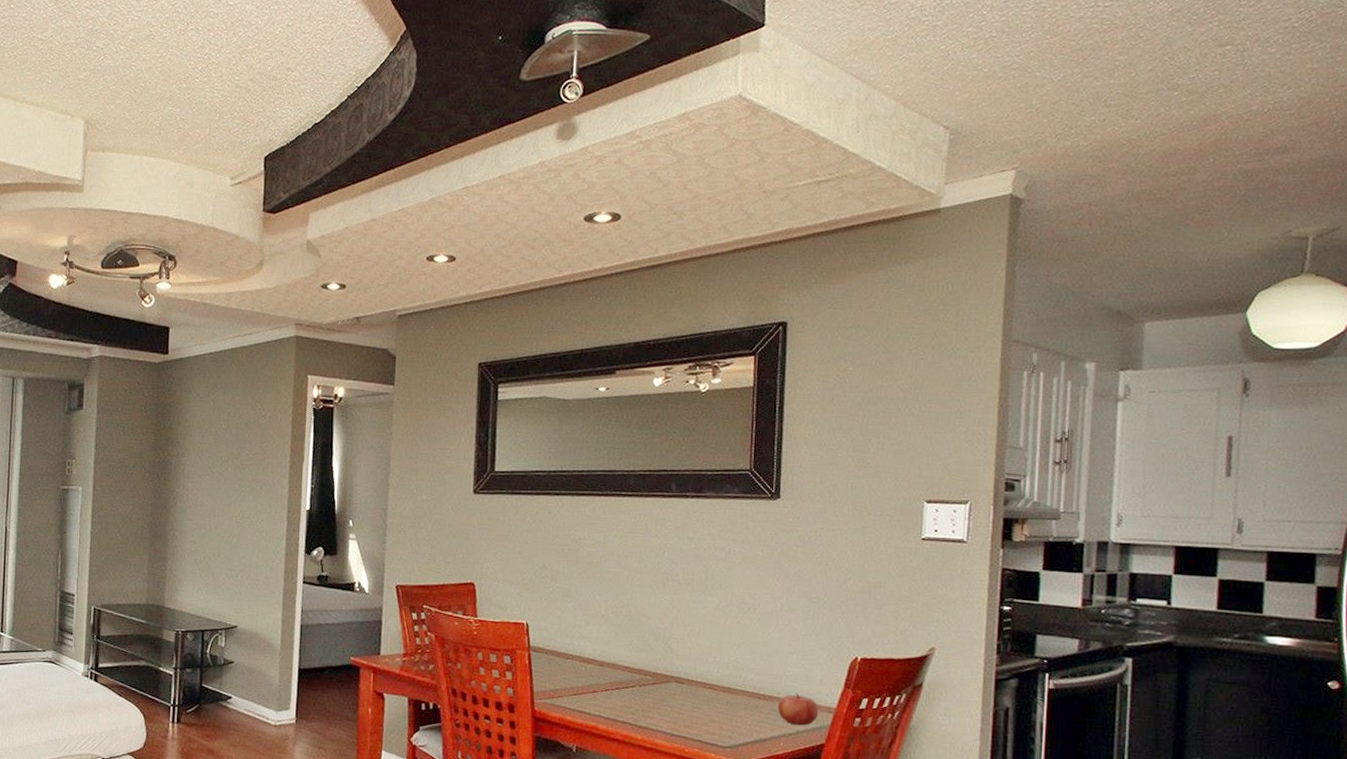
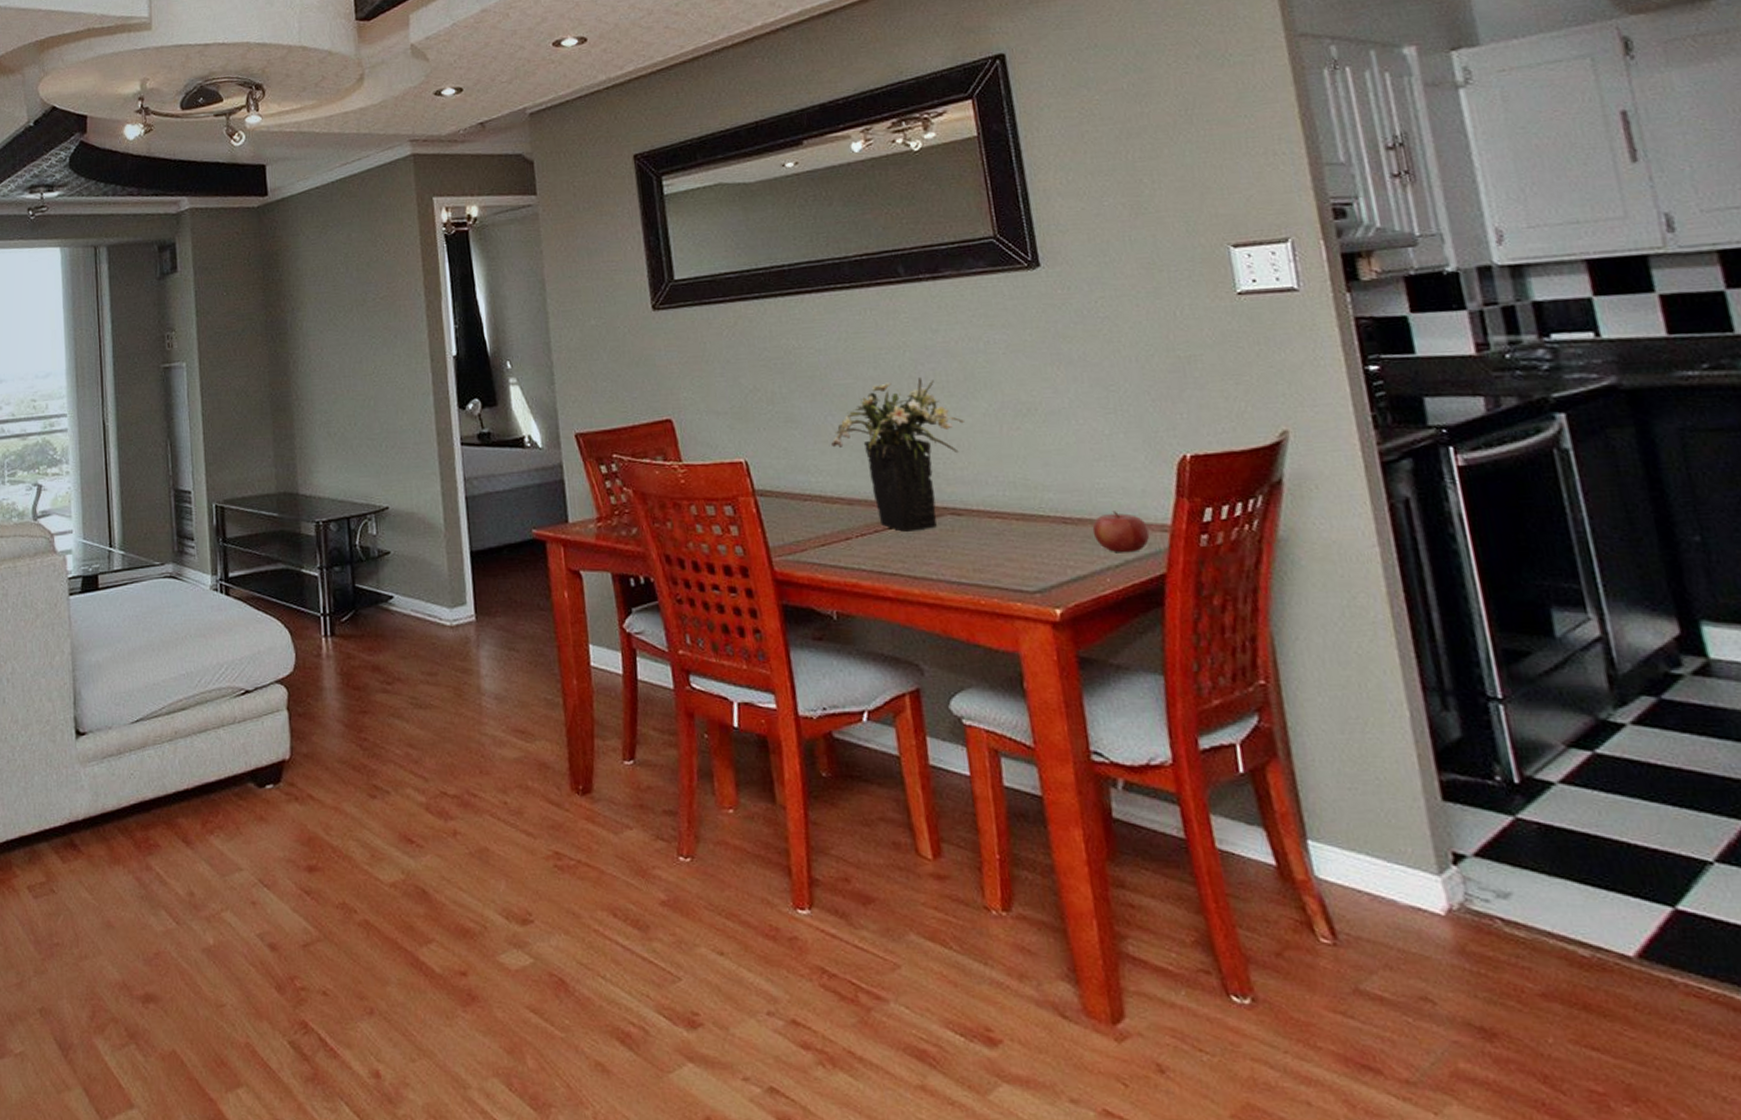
flower arrangement: none [595,574,699,692] -> present [831,377,964,532]

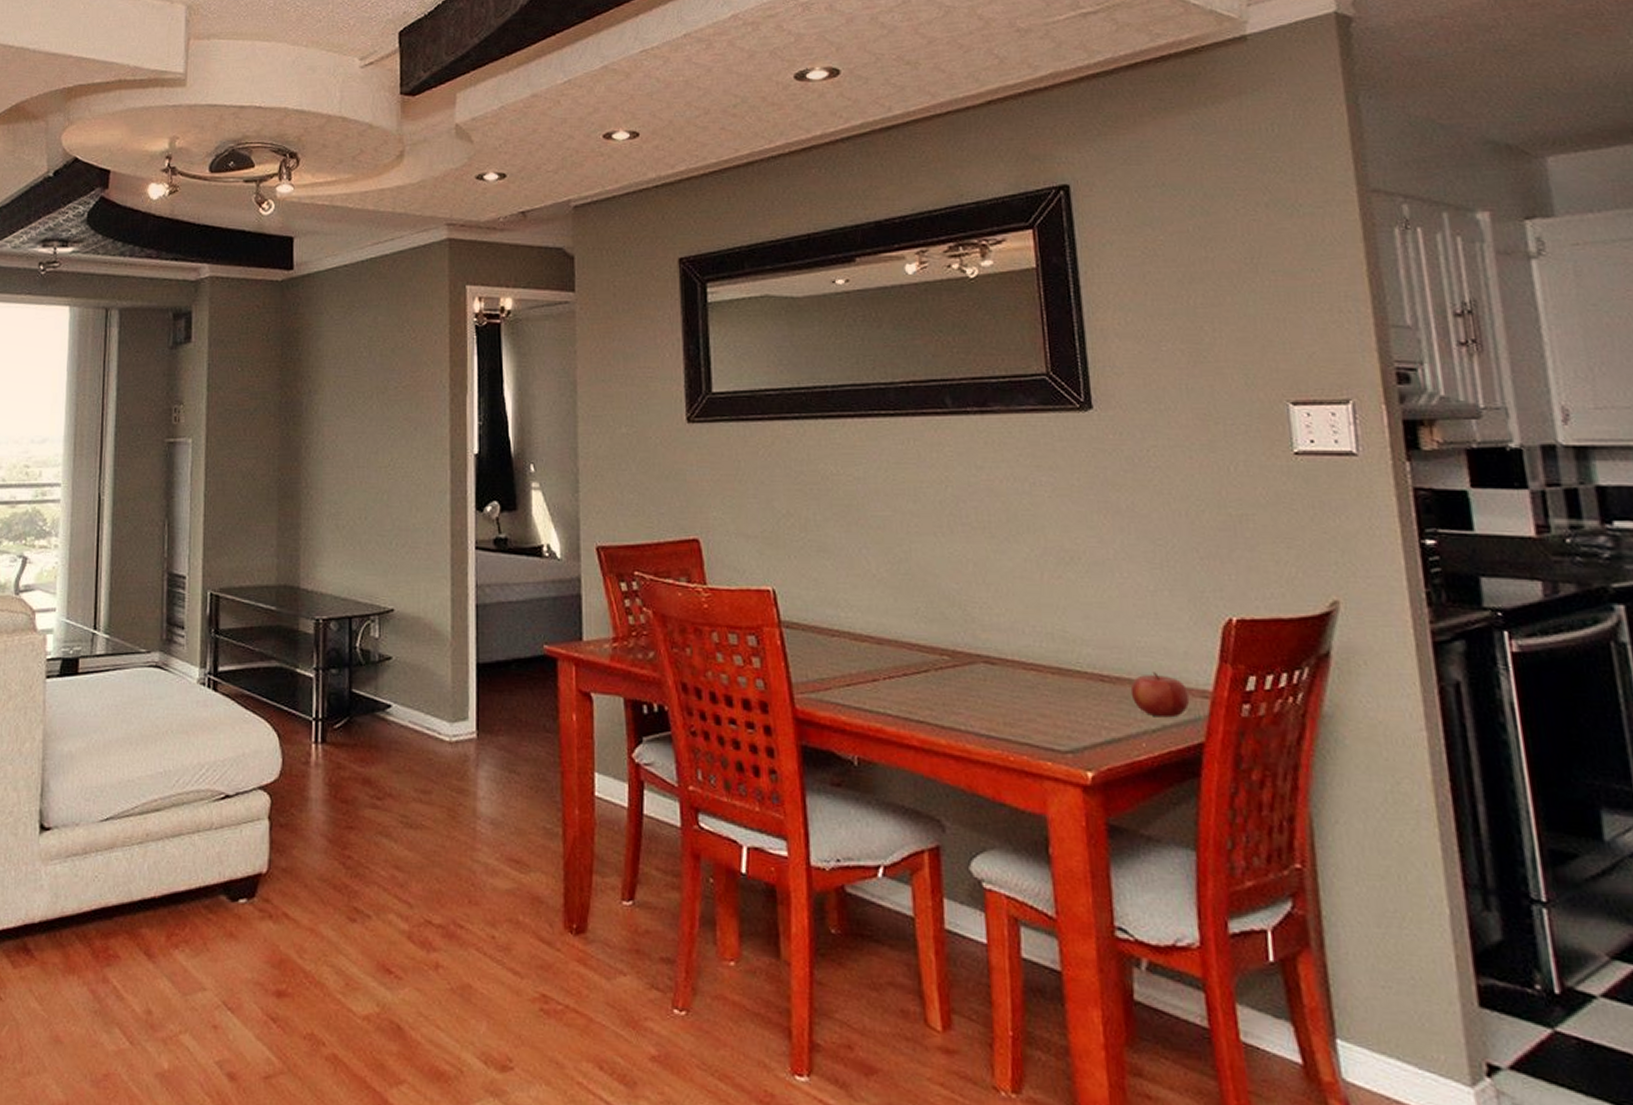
flower arrangement: present [831,377,964,532] -> none [864,515,1004,678]

